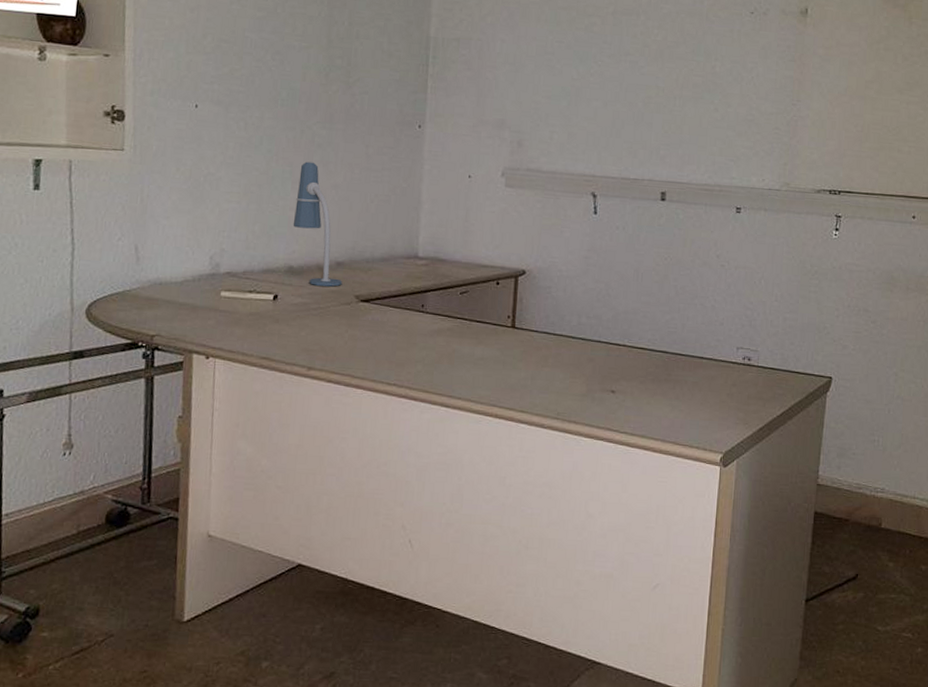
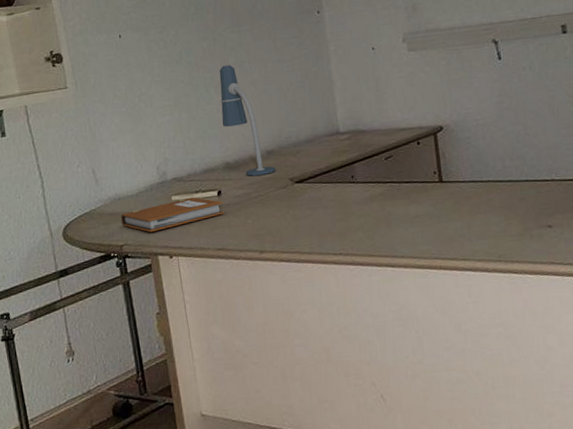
notebook: none [158,296,277,327] -> present [121,197,224,233]

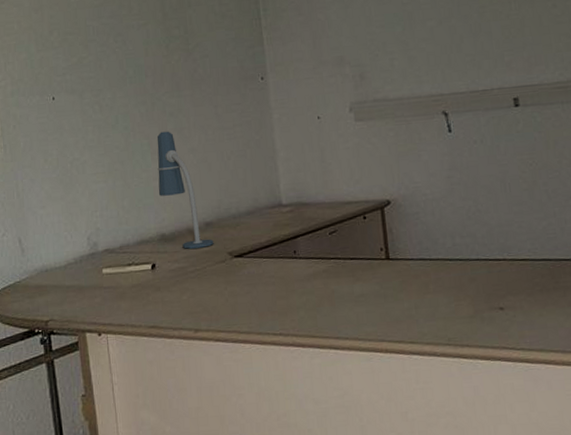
notebook: present [121,197,224,233] -> none [47,270,158,308]

